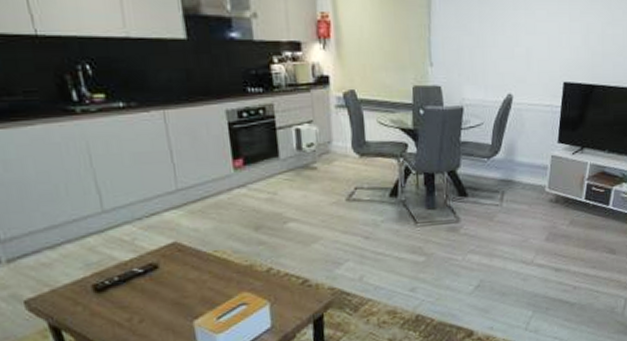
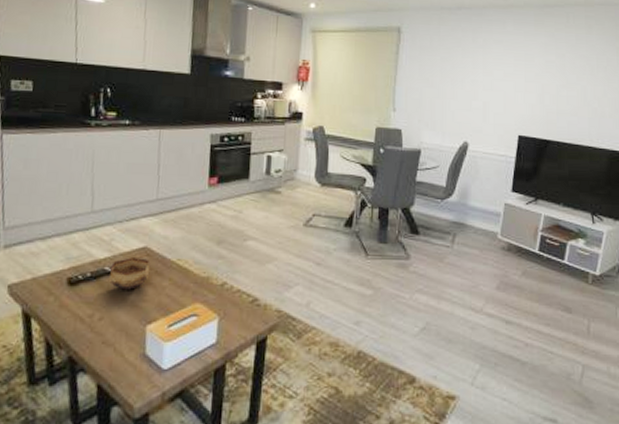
bowl: none [138,254,186,289] -> present [108,258,150,290]

